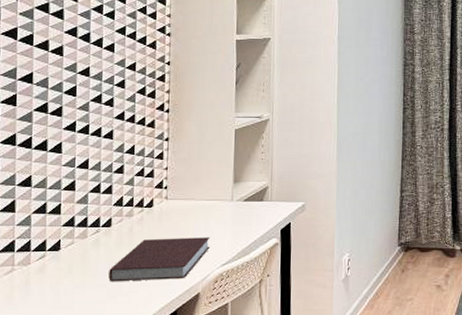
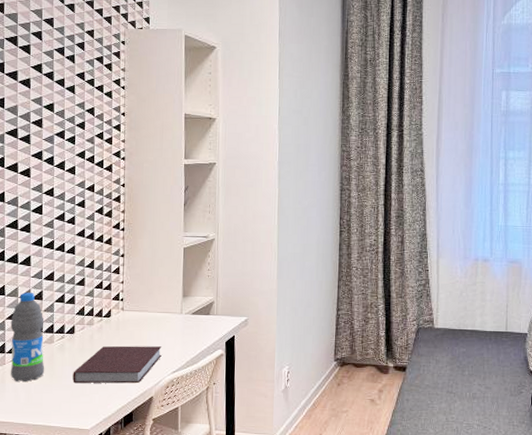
water bottle: none [36,183,77,283] -> present [10,292,45,382]

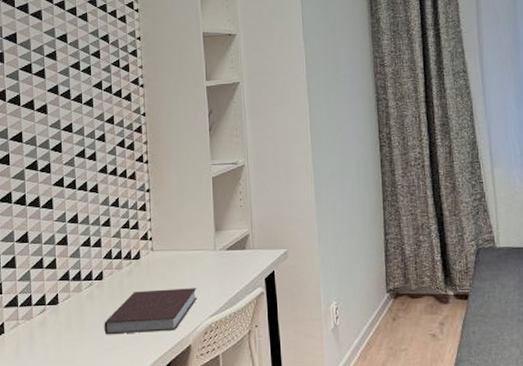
water bottle: present [10,292,45,382] -> none [36,238,75,336]

